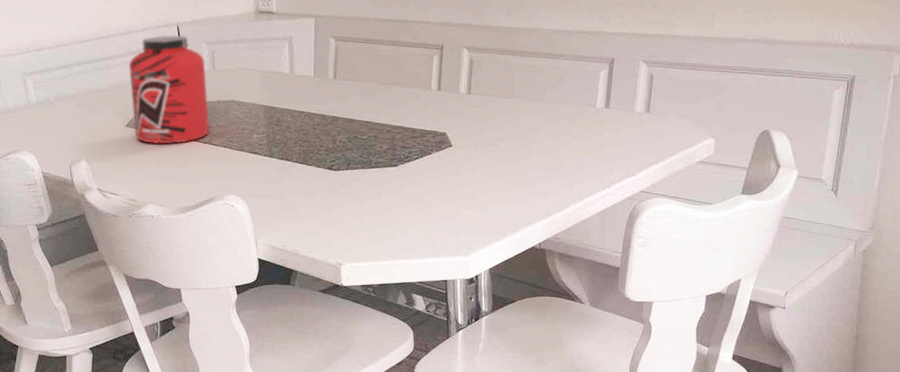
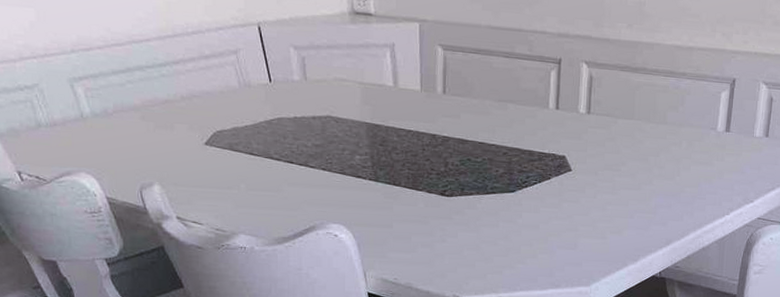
protein powder: present [128,35,210,144] -> none [202,36,304,166]

